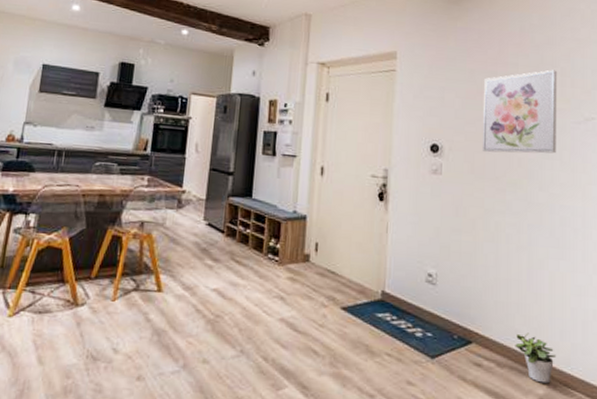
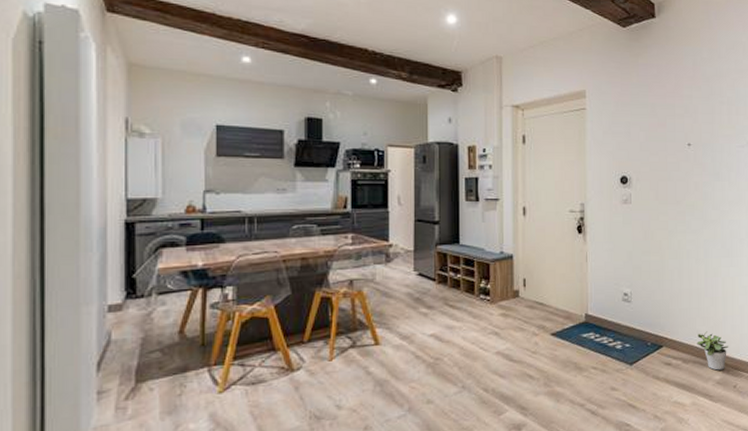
wall art: present [483,70,558,154] -> none [664,100,725,180]

